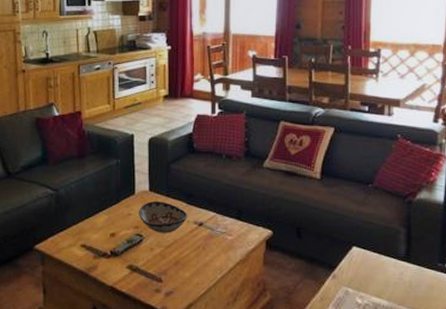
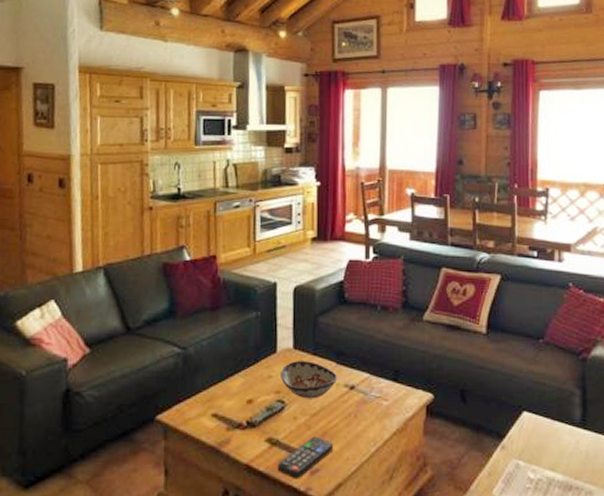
remote control: none [137,264,184,300] -> present [277,436,333,480]

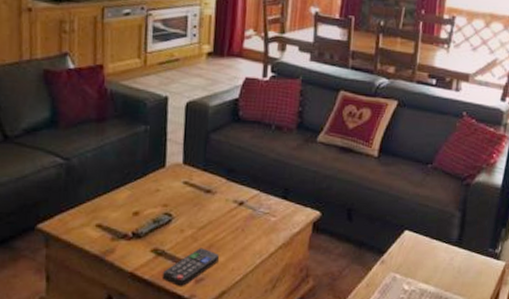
decorative bowl: present [281,361,338,399] -> none [169,176,228,213]

